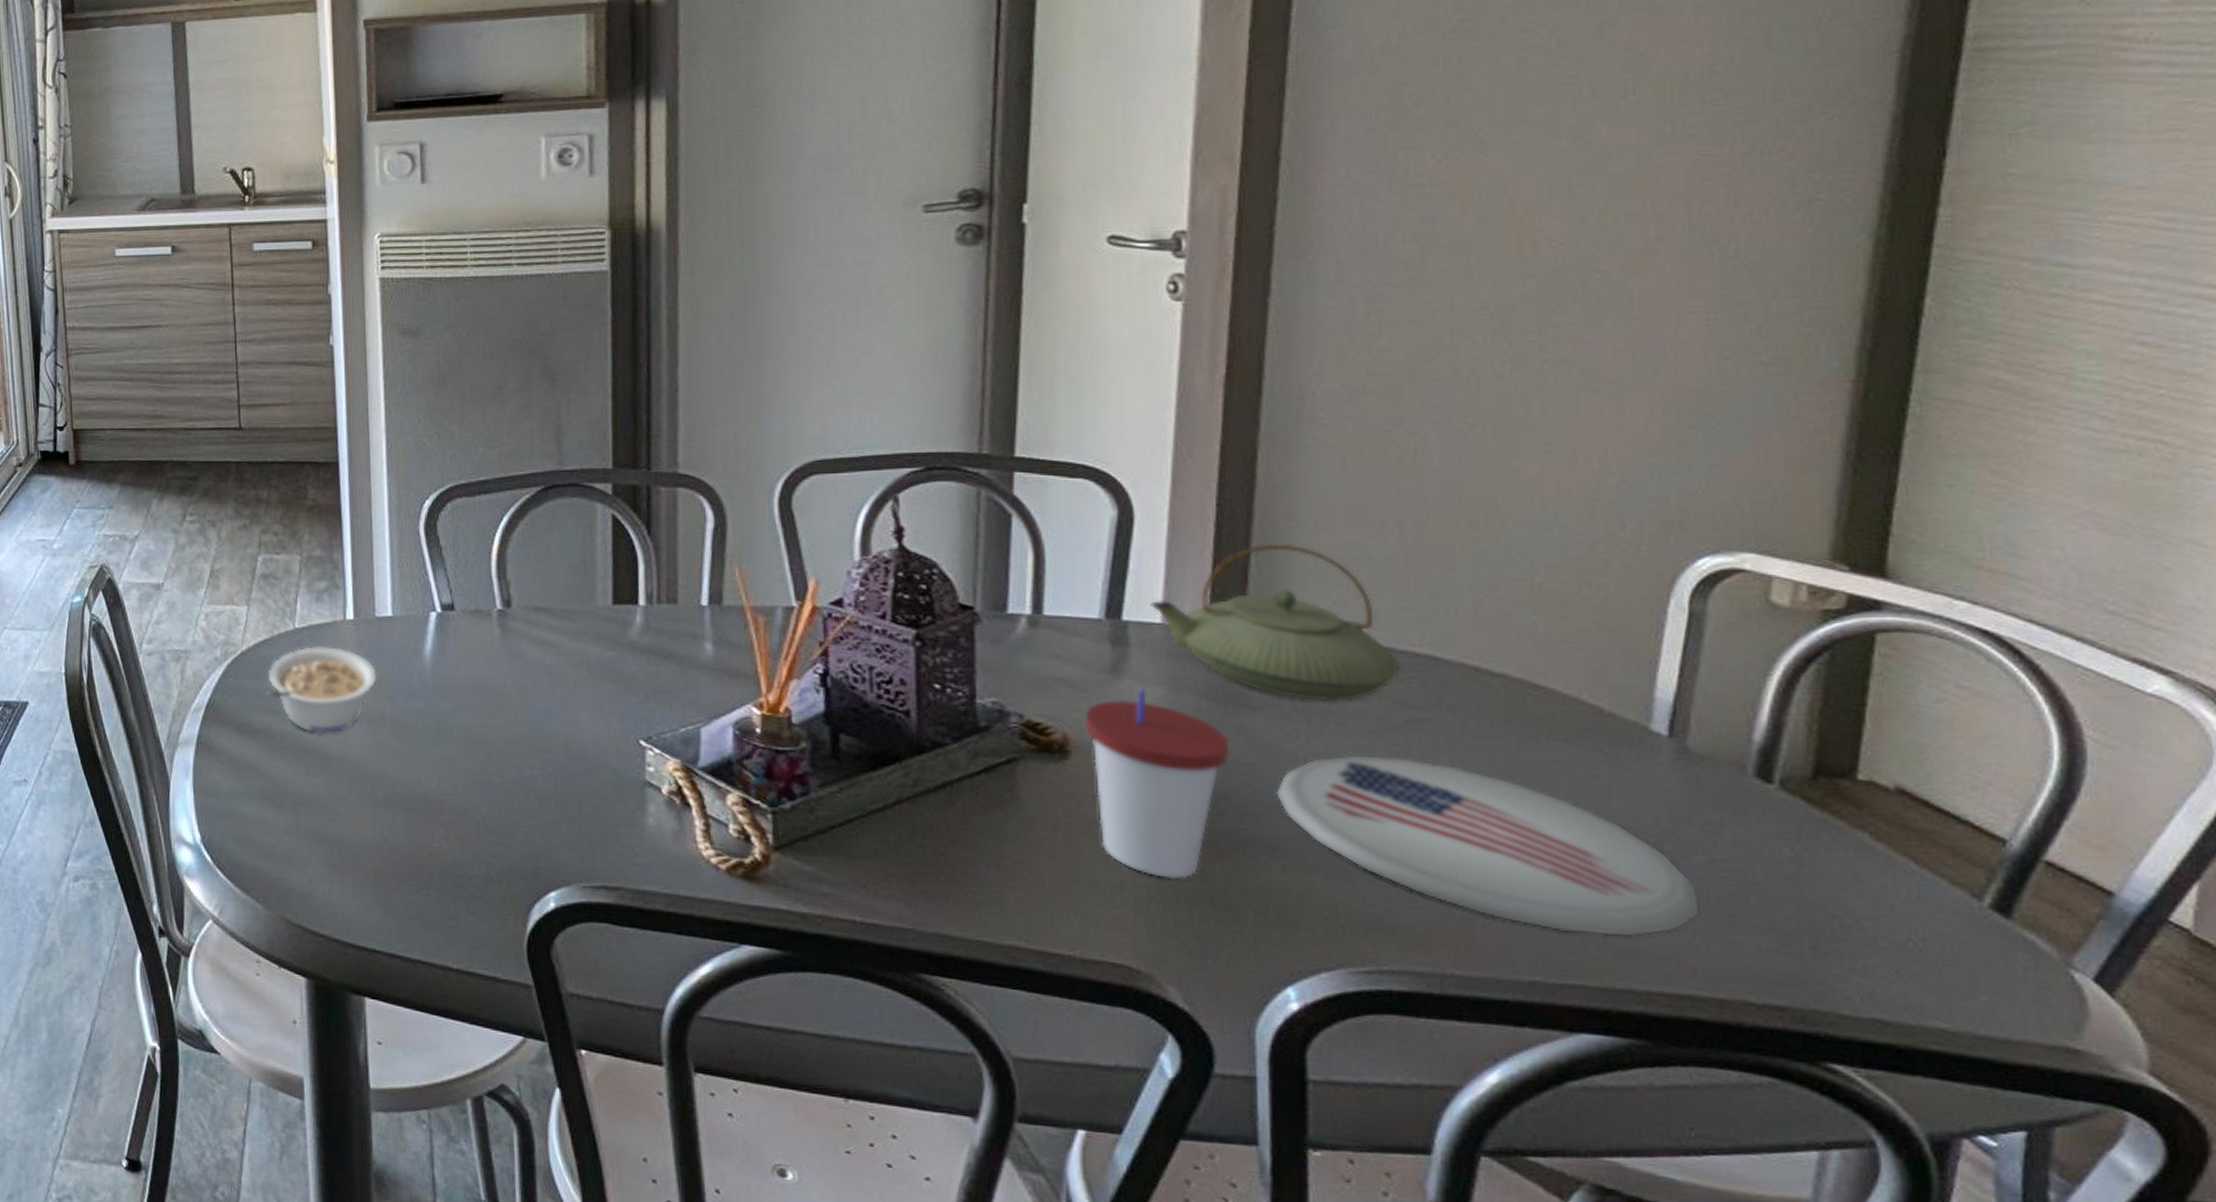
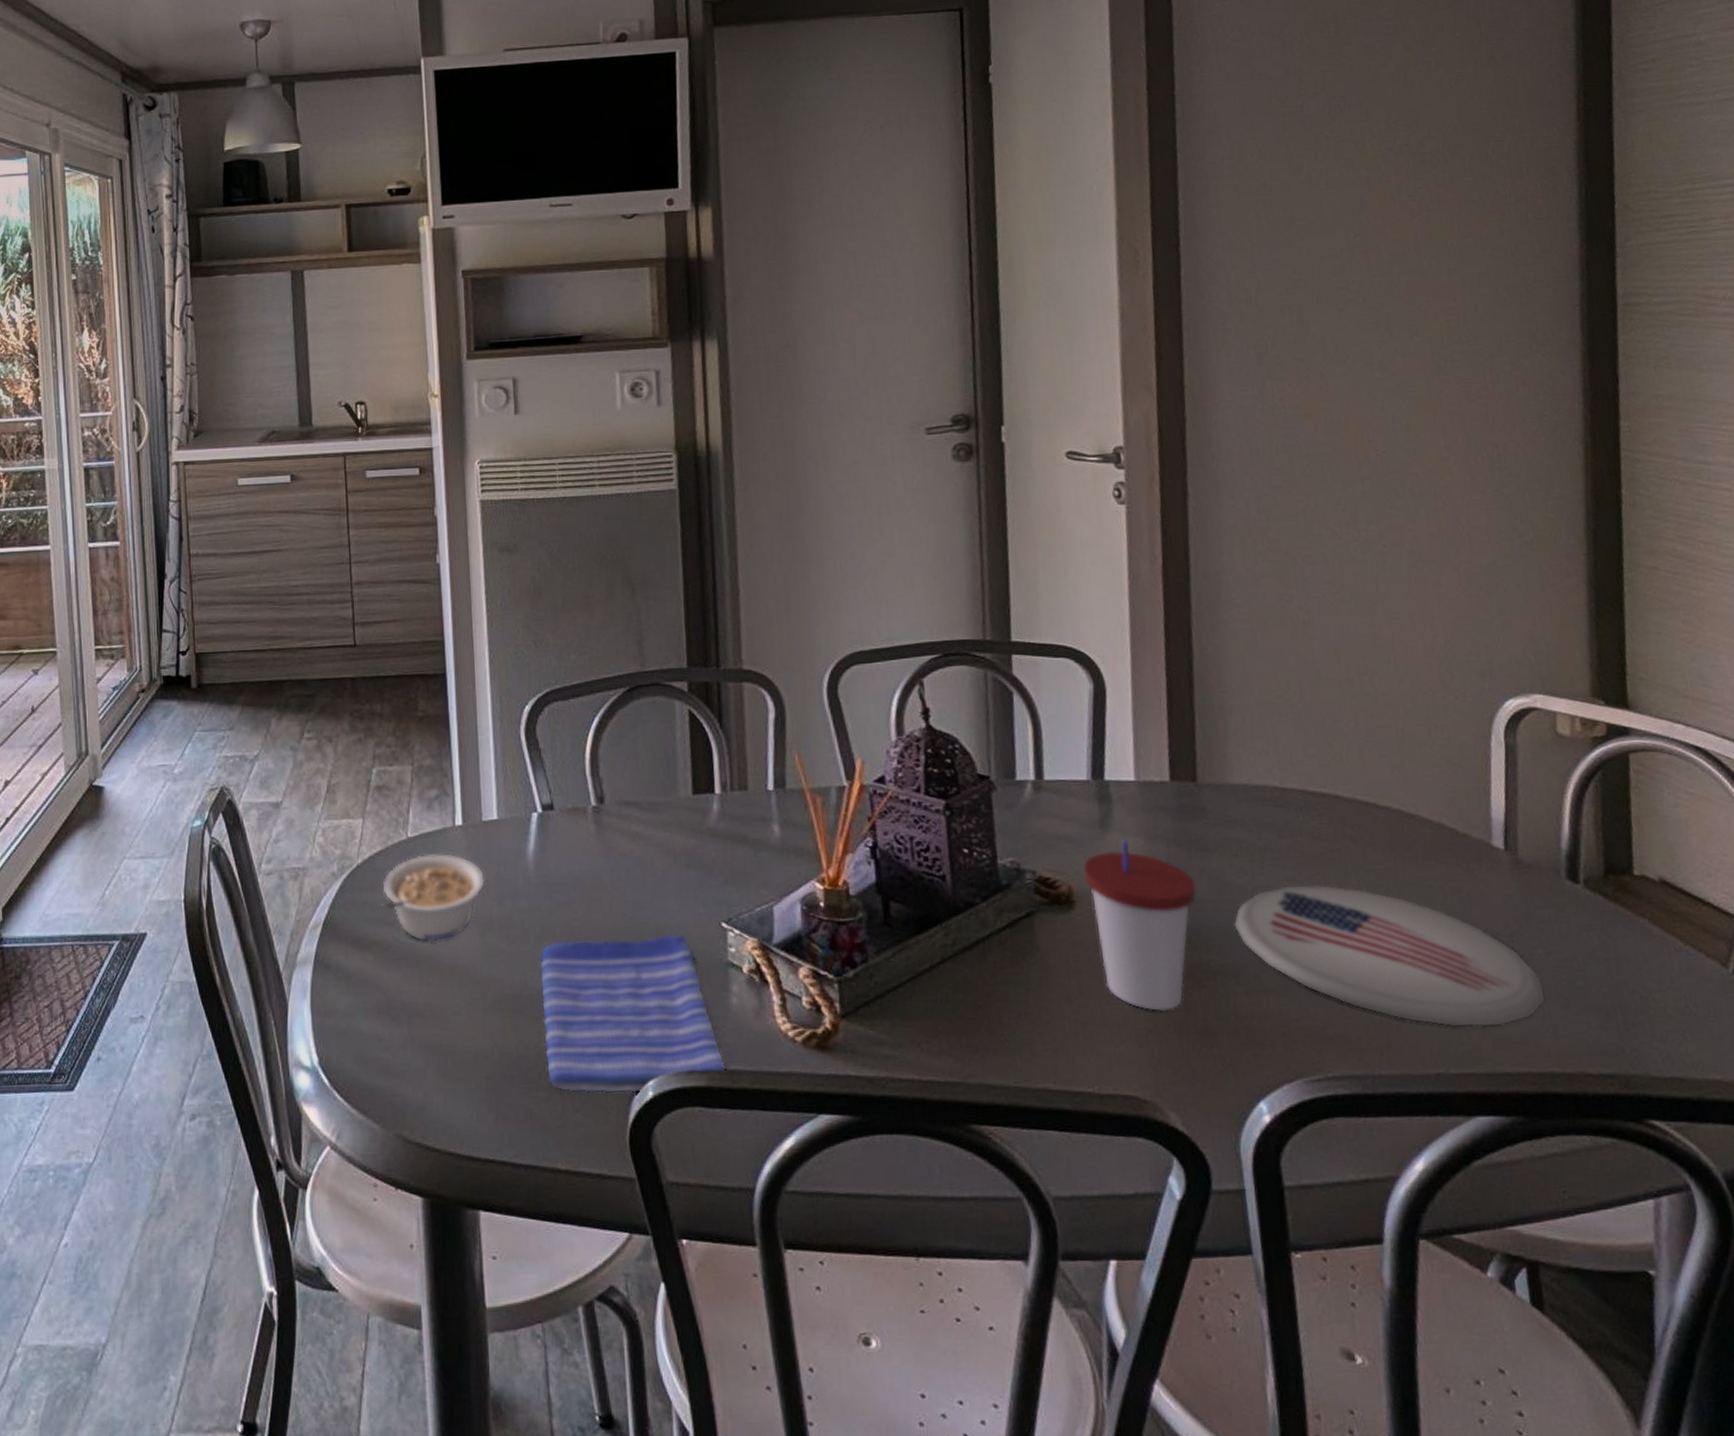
dish towel: none [435,745,637,903] -> present [540,934,726,1093]
teapot: present [1151,543,1401,702] -> none [1125,705,1314,841]

